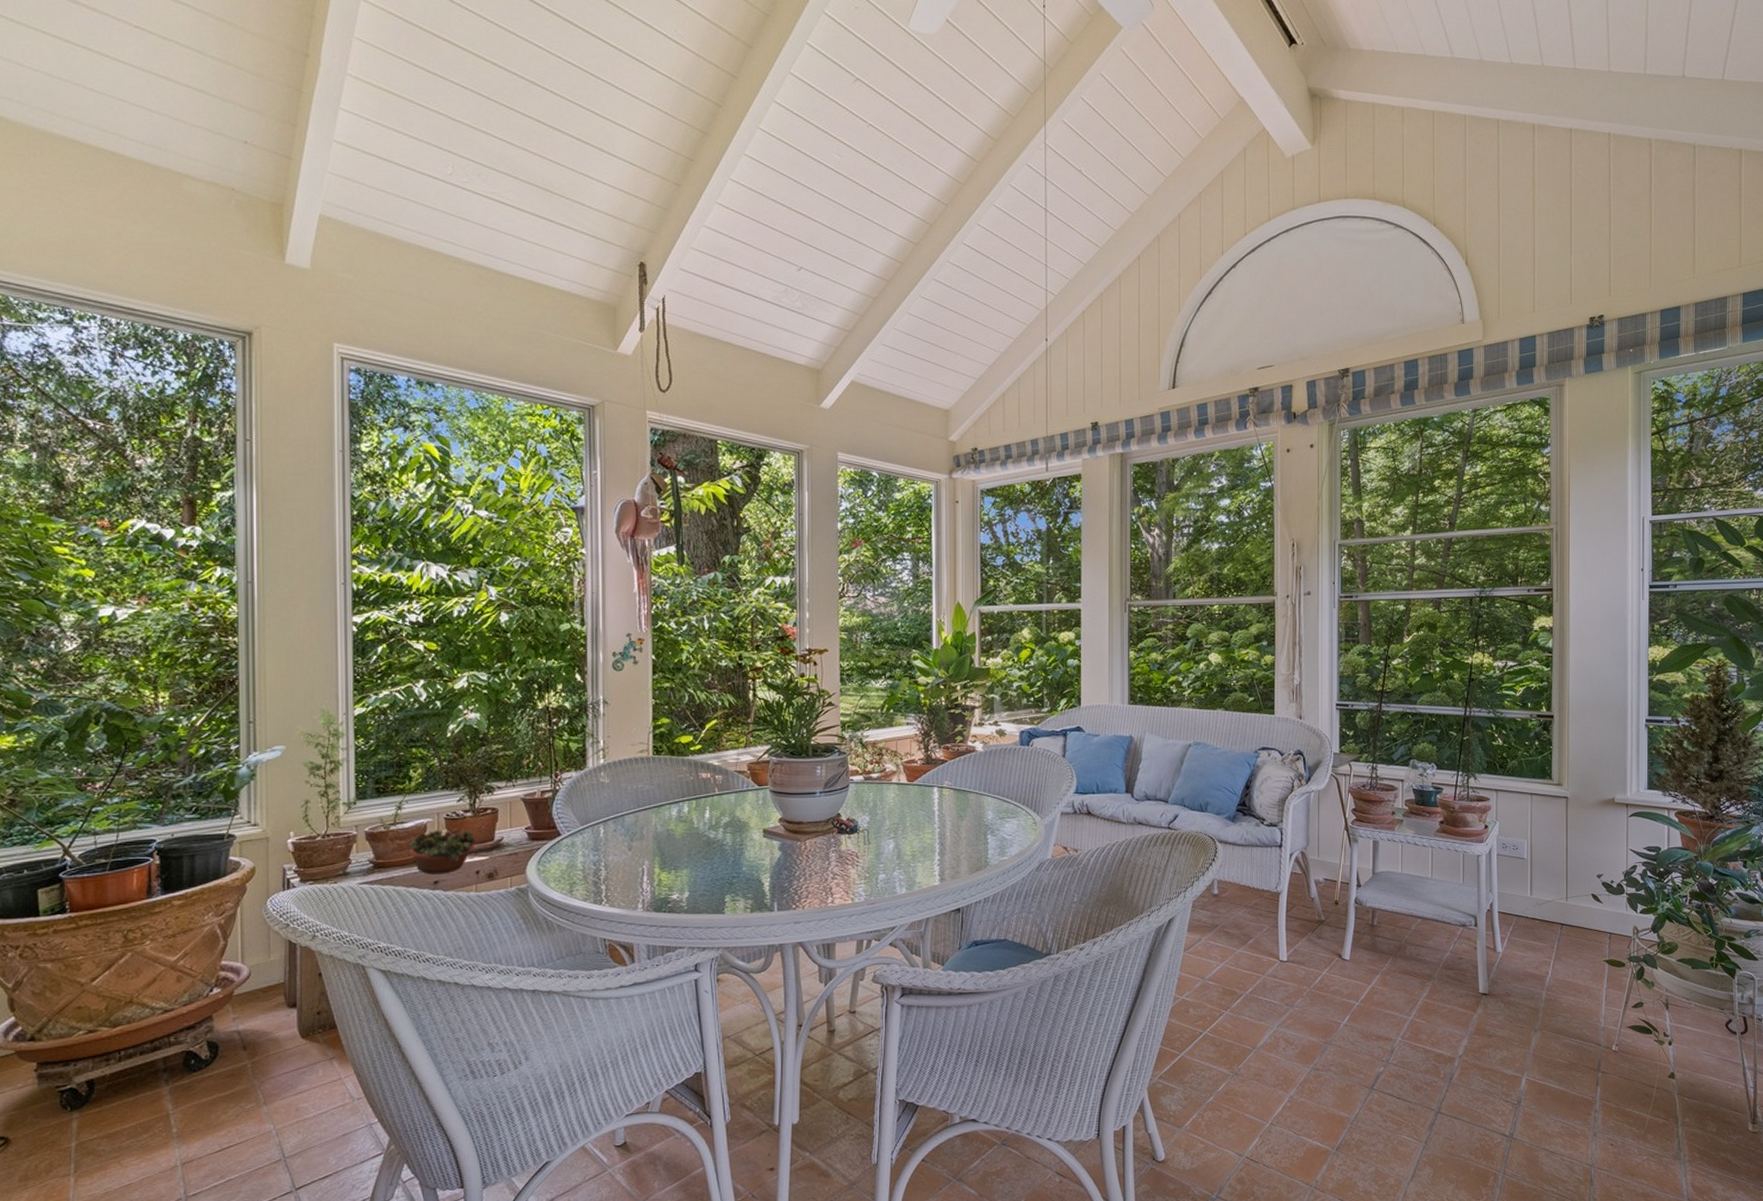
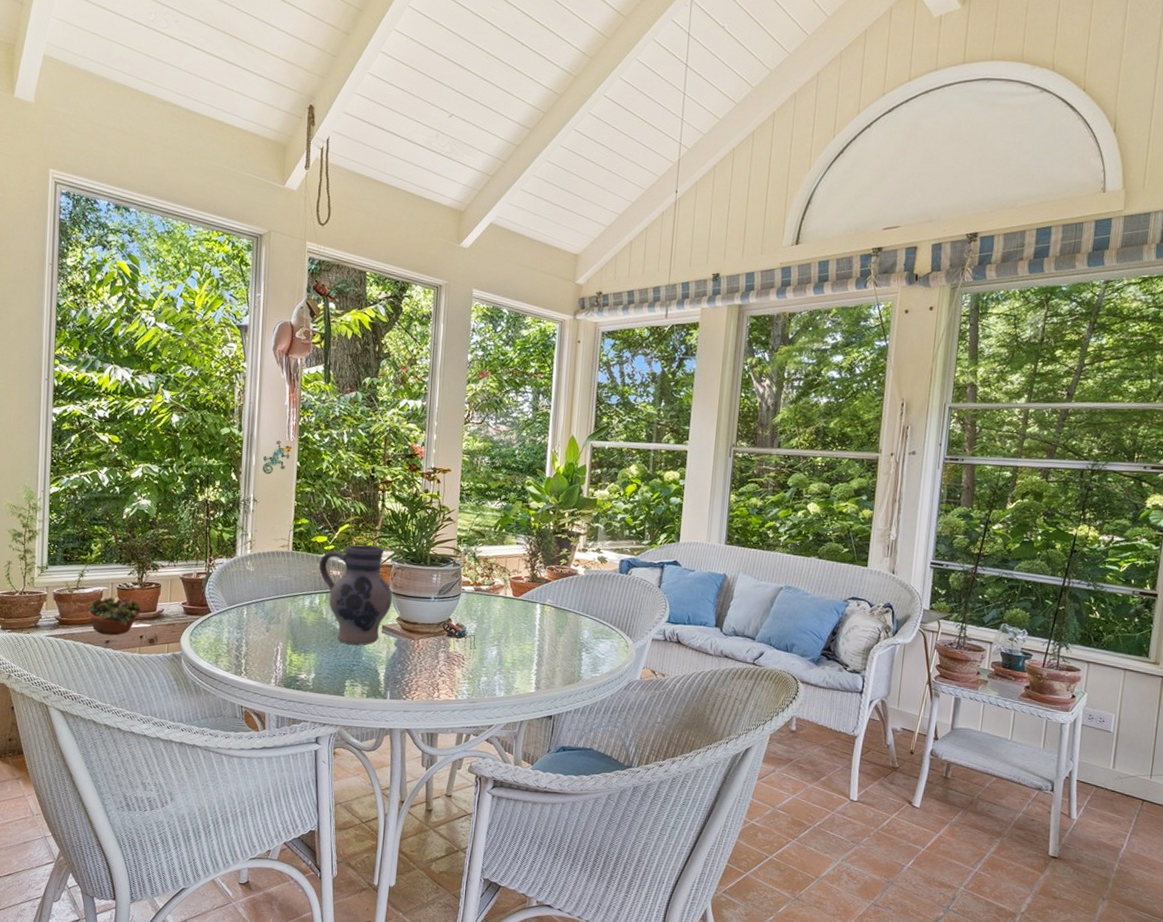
pitcher: none [685,740,773,854] -> present [318,544,393,645]

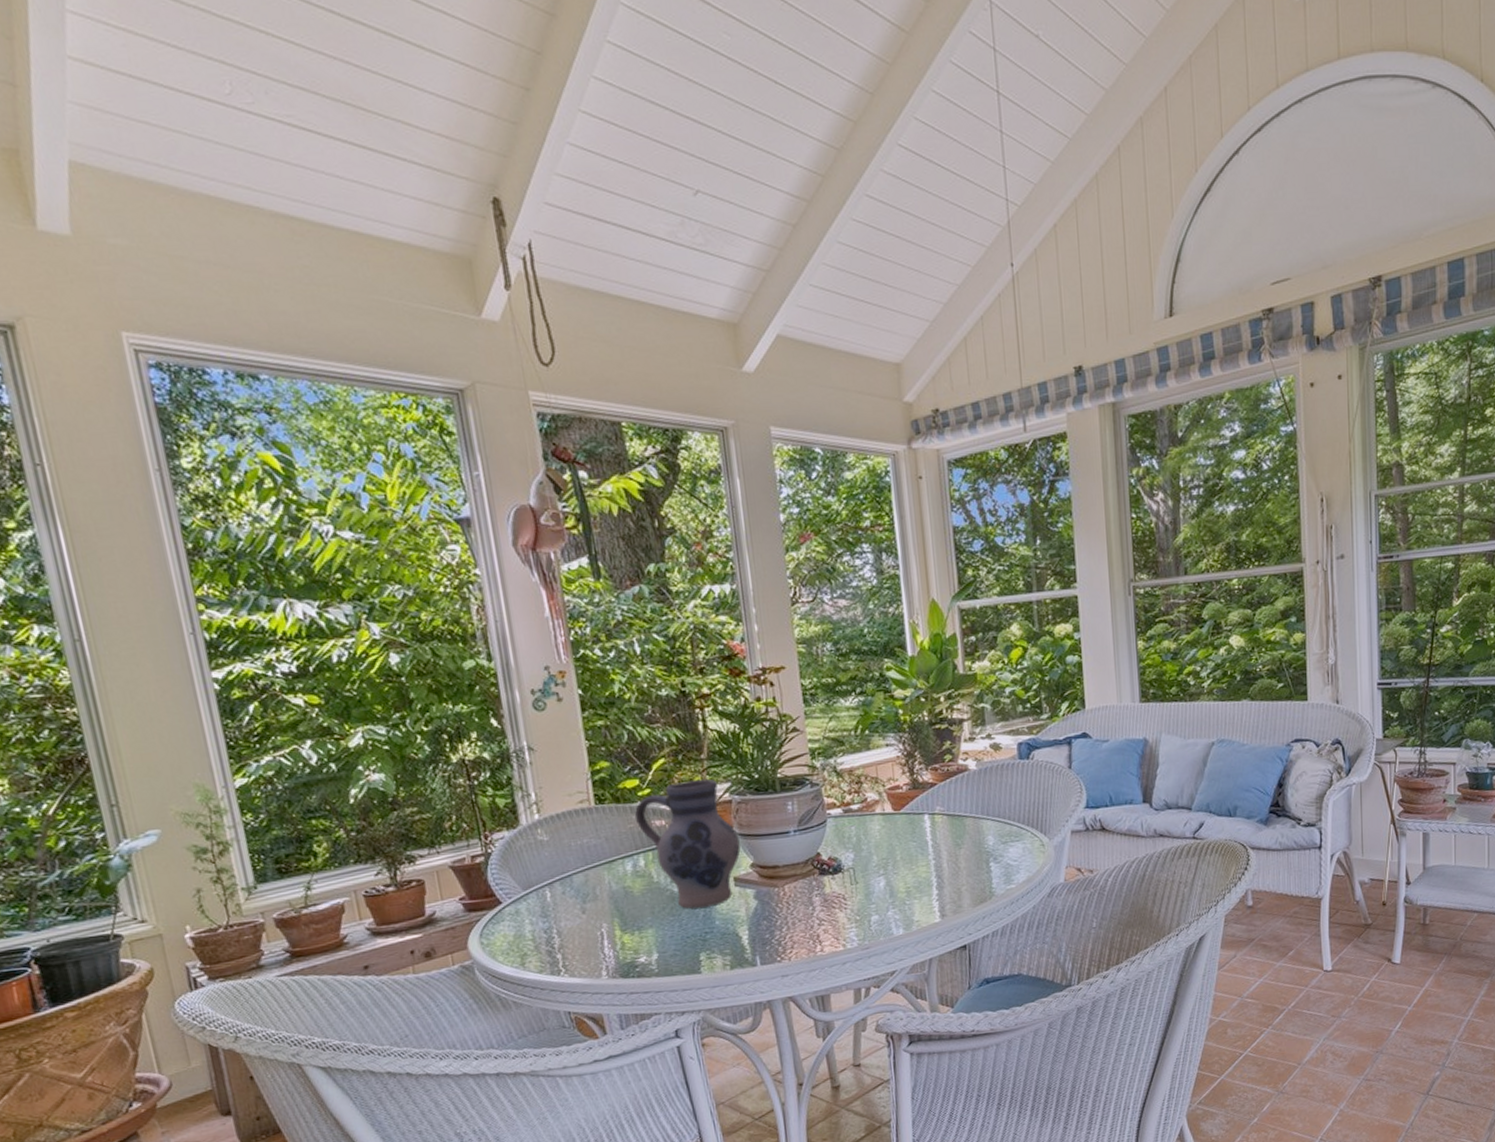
succulent planter: present [87,592,141,636] -> none [326,902,404,960]

